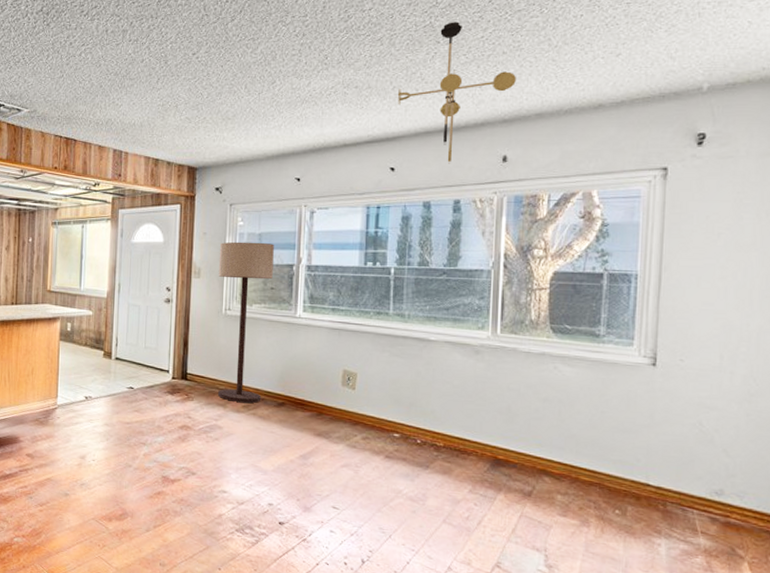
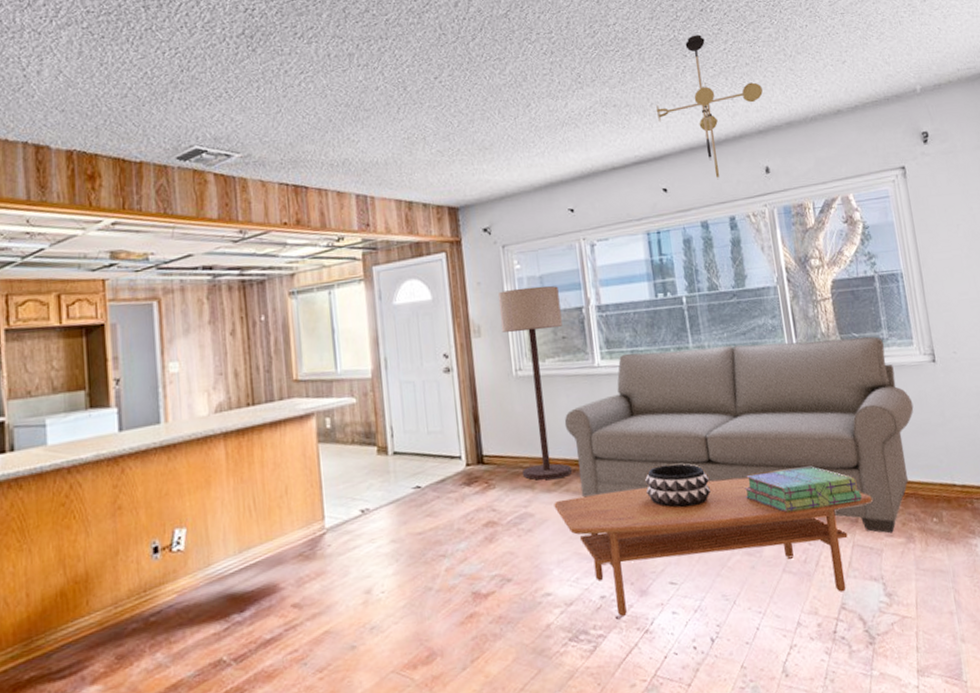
coffee table: none [240,420,551,553] -> present [554,477,872,616]
sofa: none [260,310,619,514] -> present [564,336,914,534]
decorative bowl: none [324,409,386,450] -> present [644,464,712,508]
stack of books: none [418,434,540,479] -> present [745,467,862,513]

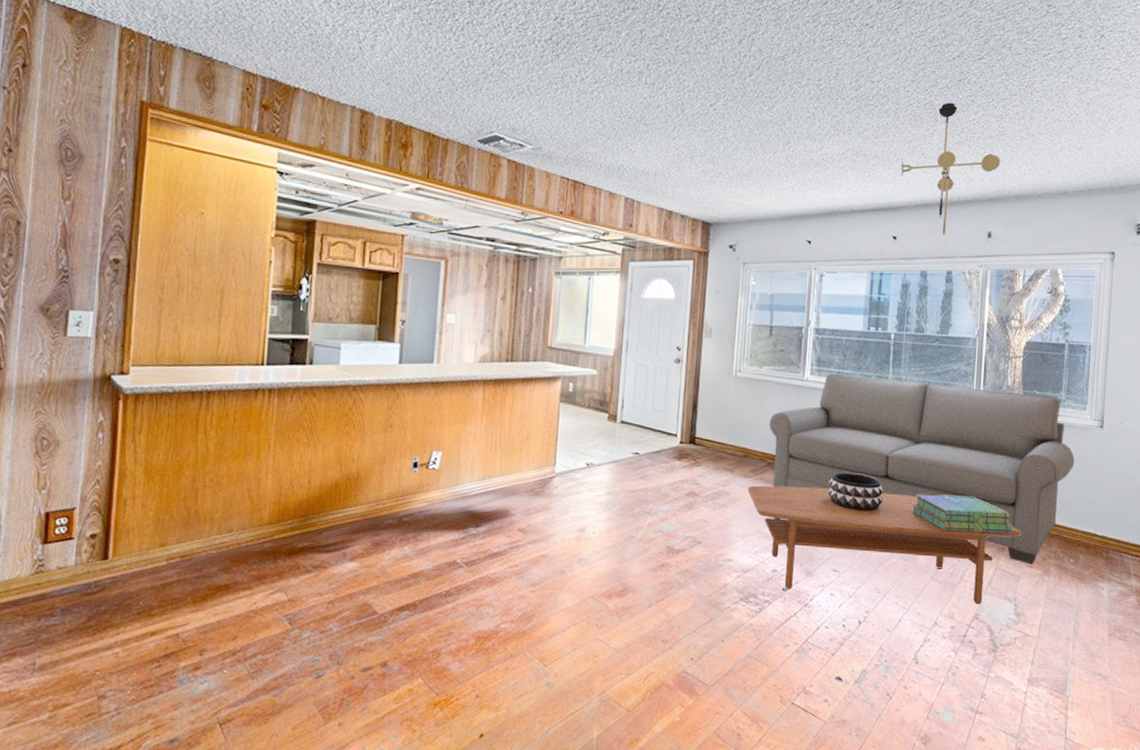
floor lamp: present [497,285,573,480] -> none [726,301,785,467]

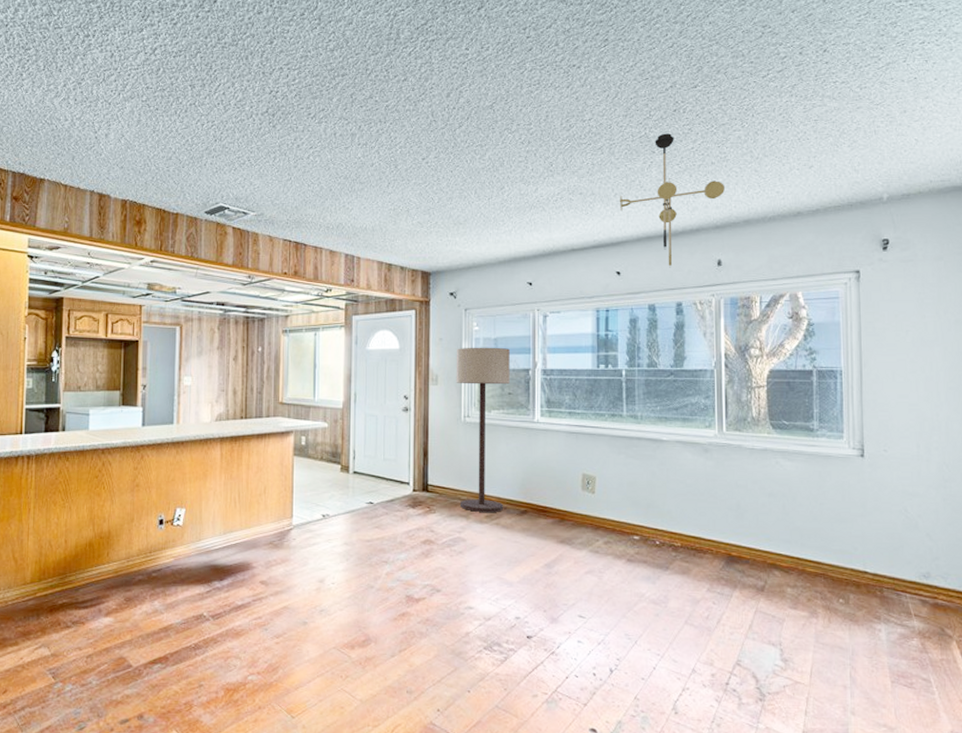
floor lamp: none [726,301,785,467] -> present [456,347,510,512]
coffee table: present [748,485,1021,605] -> none [484,531,781,650]
sofa: present [769,373,1075,565] -> none [501,414,835,606]
decorative bowl: present [827,472,884,512] -> none [567,515,627,554]
stack of books: present [911,494,1012,534] -> none [658,535,770,573]

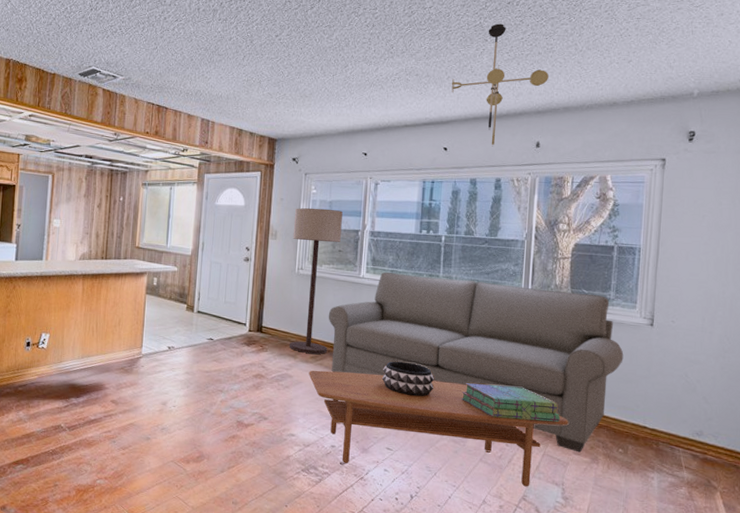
coffee table: none [484,531,781,650] -> present [309,370,569,487]
sofa: none [501,414,835,606] -> present [328,272,624,453]
decorative bowl: none [567,515,627,554] -> present [381,361,434,397]
stack of books: none [658,535,770,573] -> present [461,383,560,422]

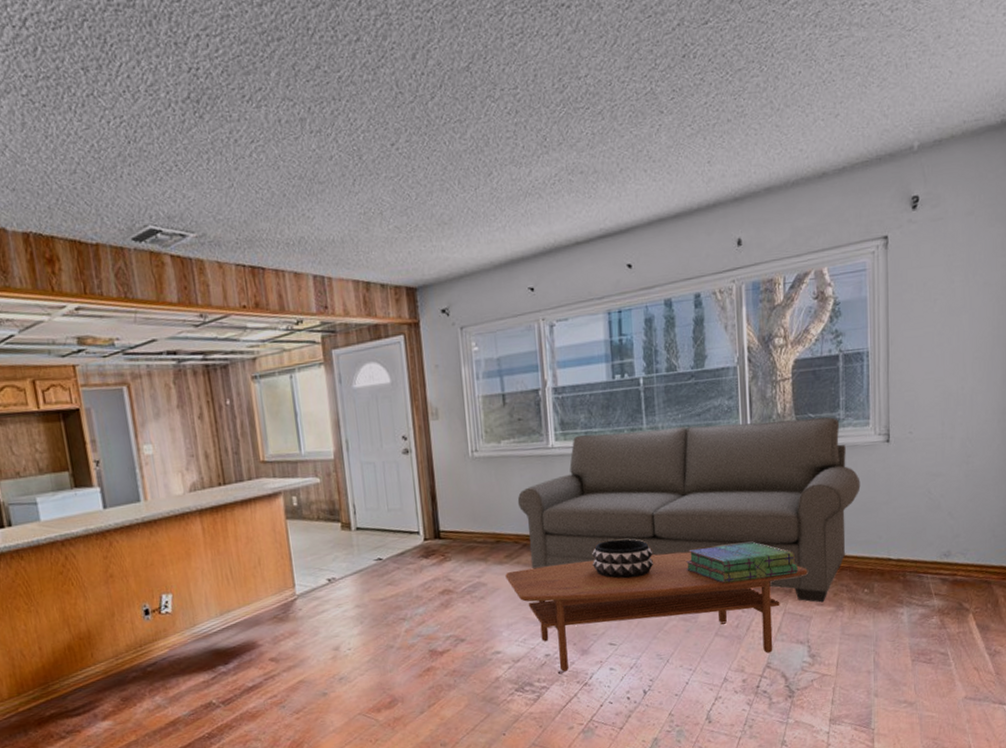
floor lamp: present [290,207,343,354] -> none [455,368,524,554]
ceiling light fixture: present [451,23,549,147] -> none [625,86,743,254]

